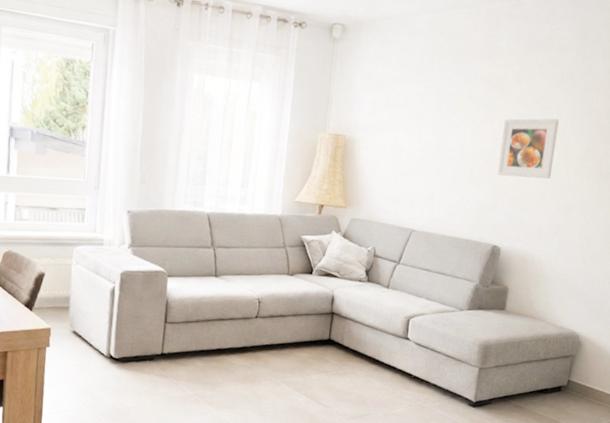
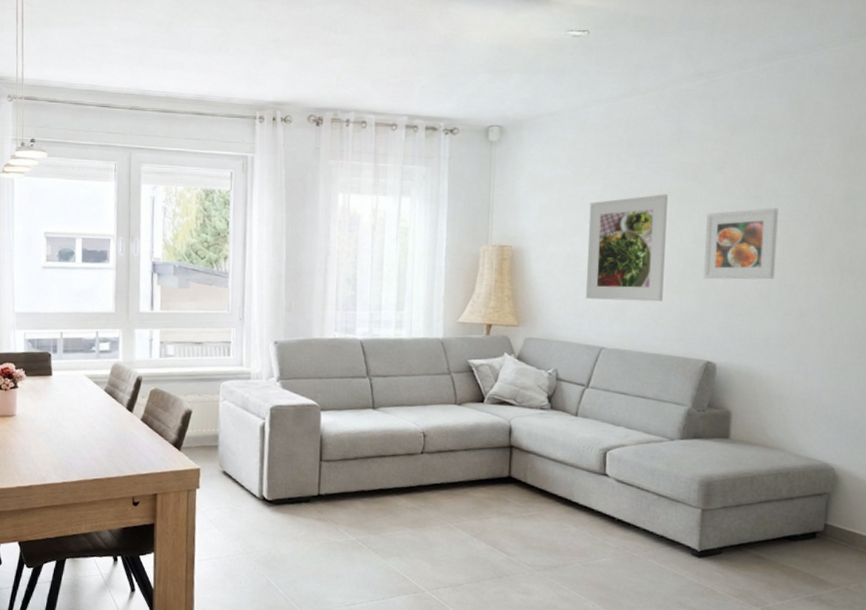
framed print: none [403,99,476,193] -> present [586,194,668,302]

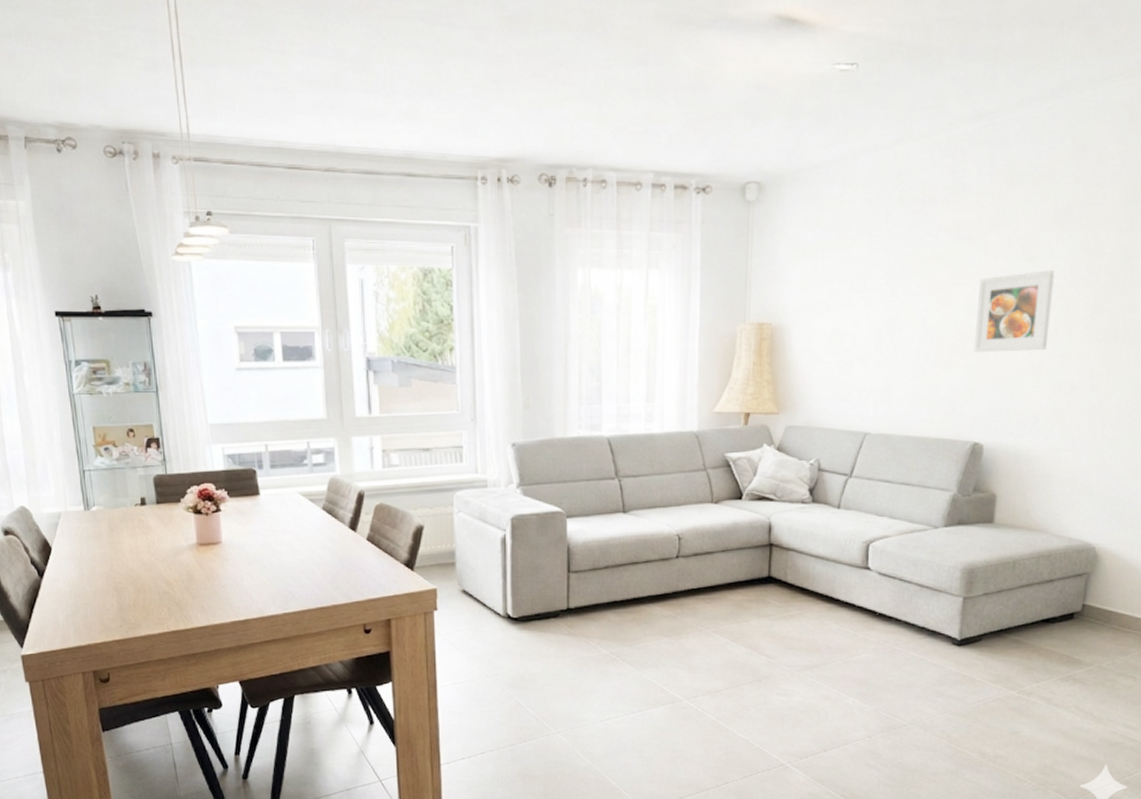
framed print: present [586,194,668,302] -> none [851,258,940,380]

